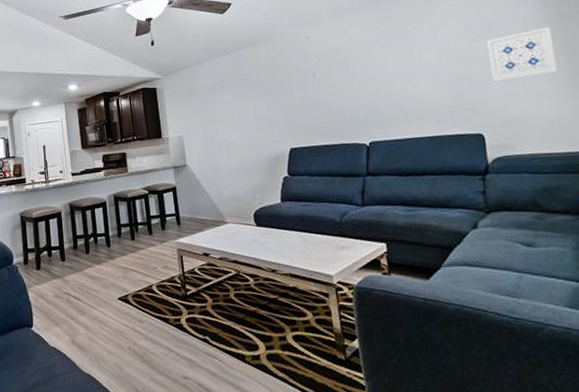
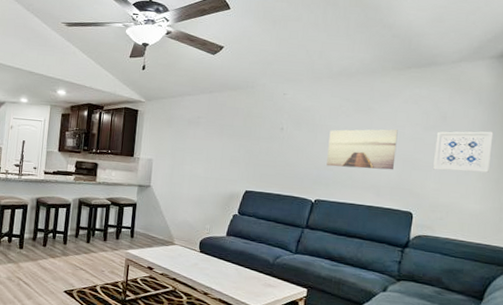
wall art: none [367,48,449,104] -> present [326,129,398,170]

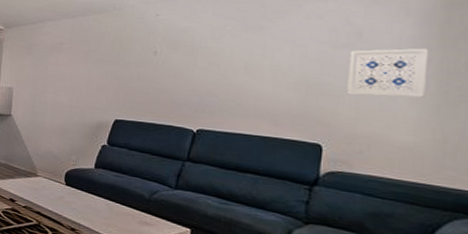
wall art: present [326,129,398,170] -> none [210,49,299,96]

